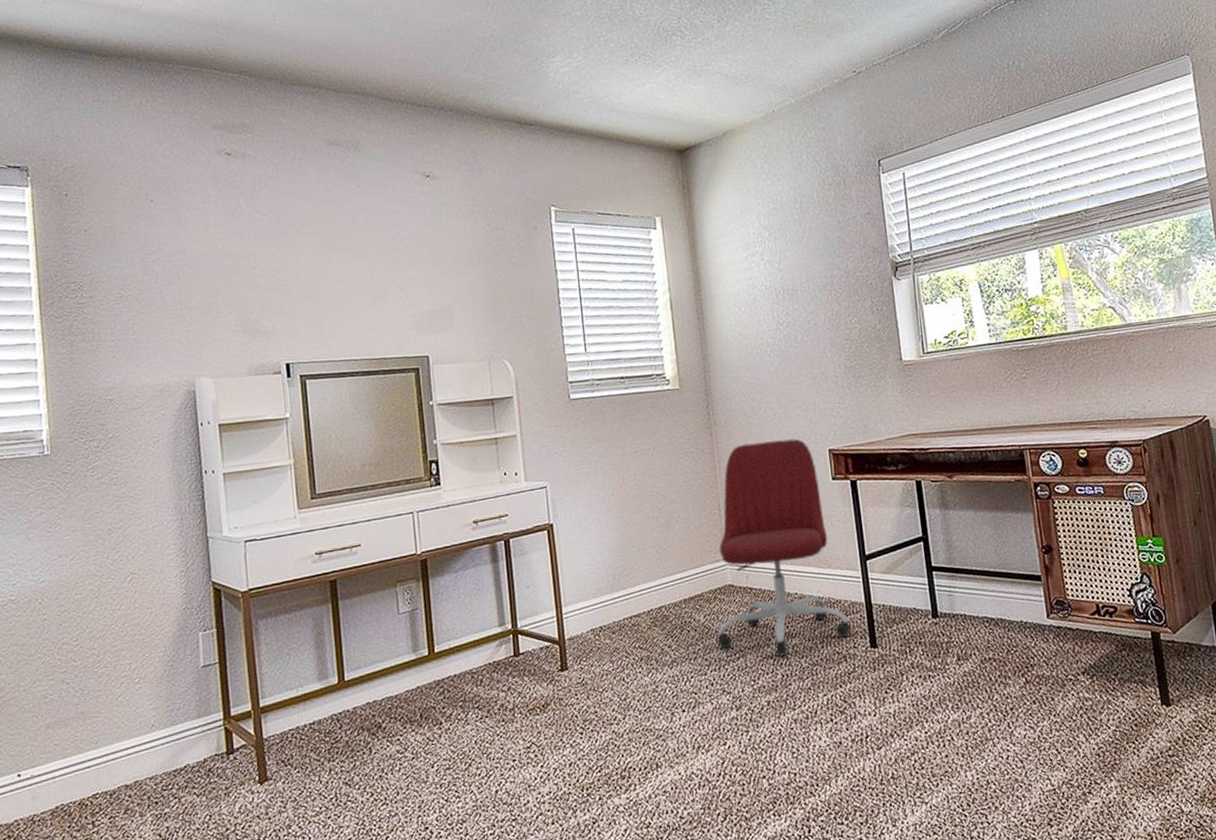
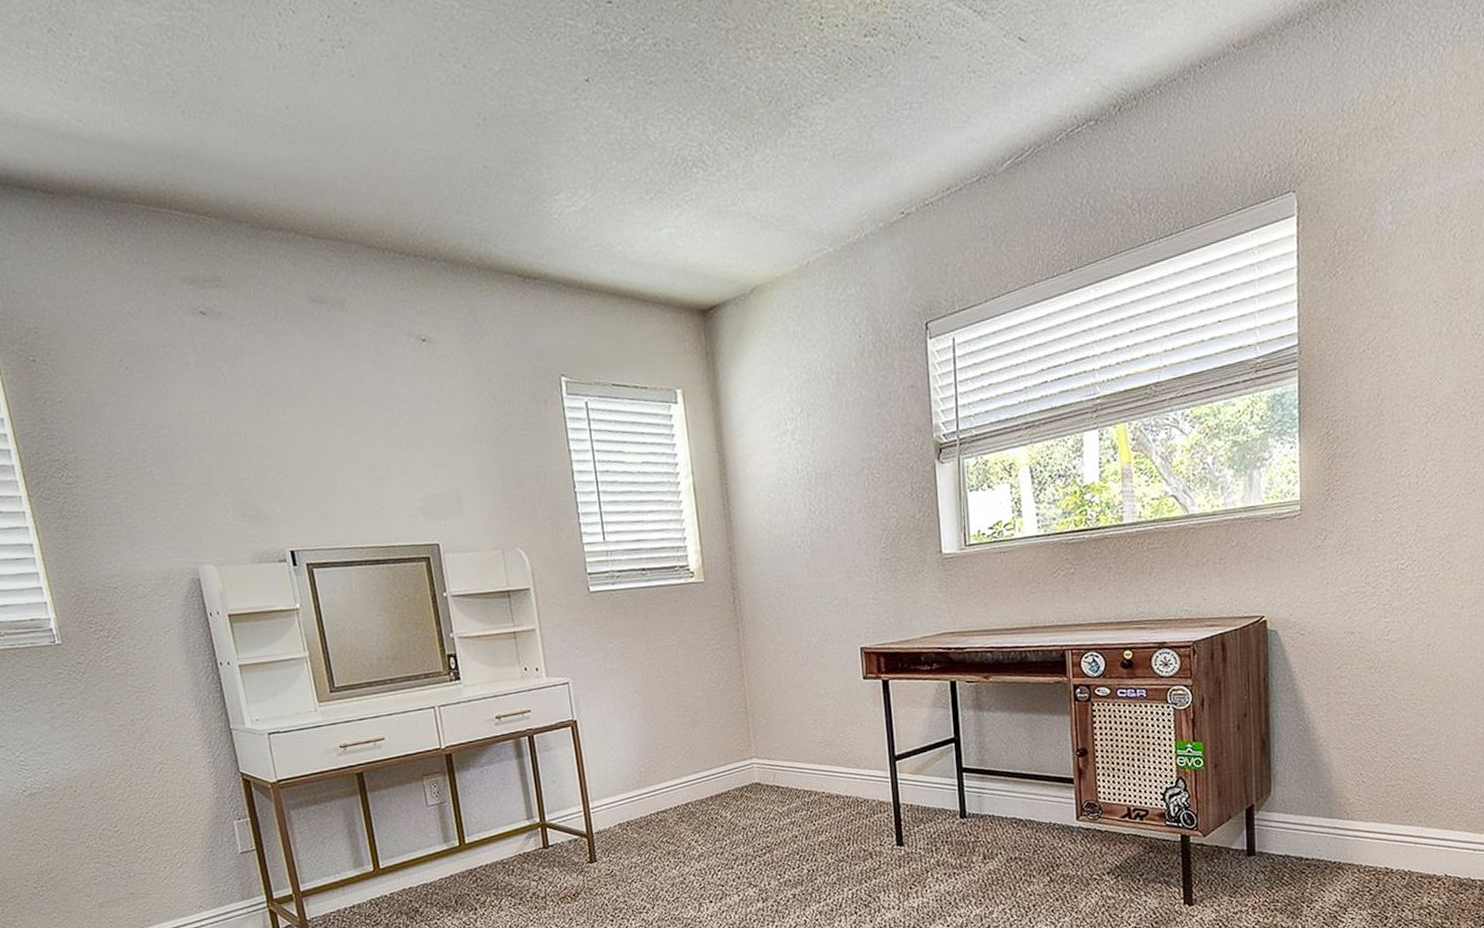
office chair: present [717,439,852,656] -> none [743,636,879,852]

